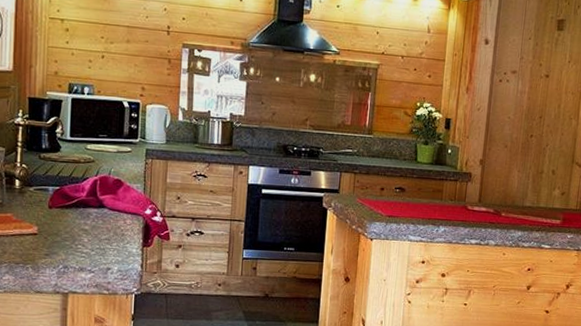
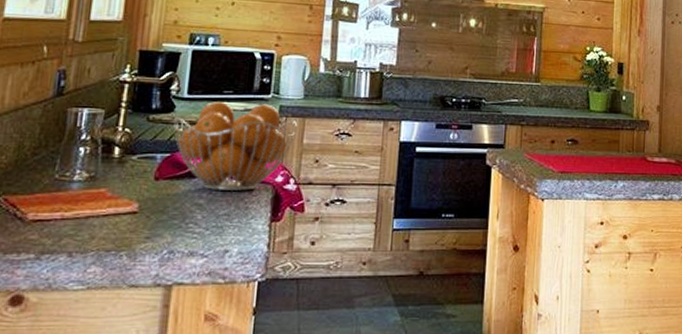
fruit basket: none [60,143,162,220] -> present [173,100,298,191]

